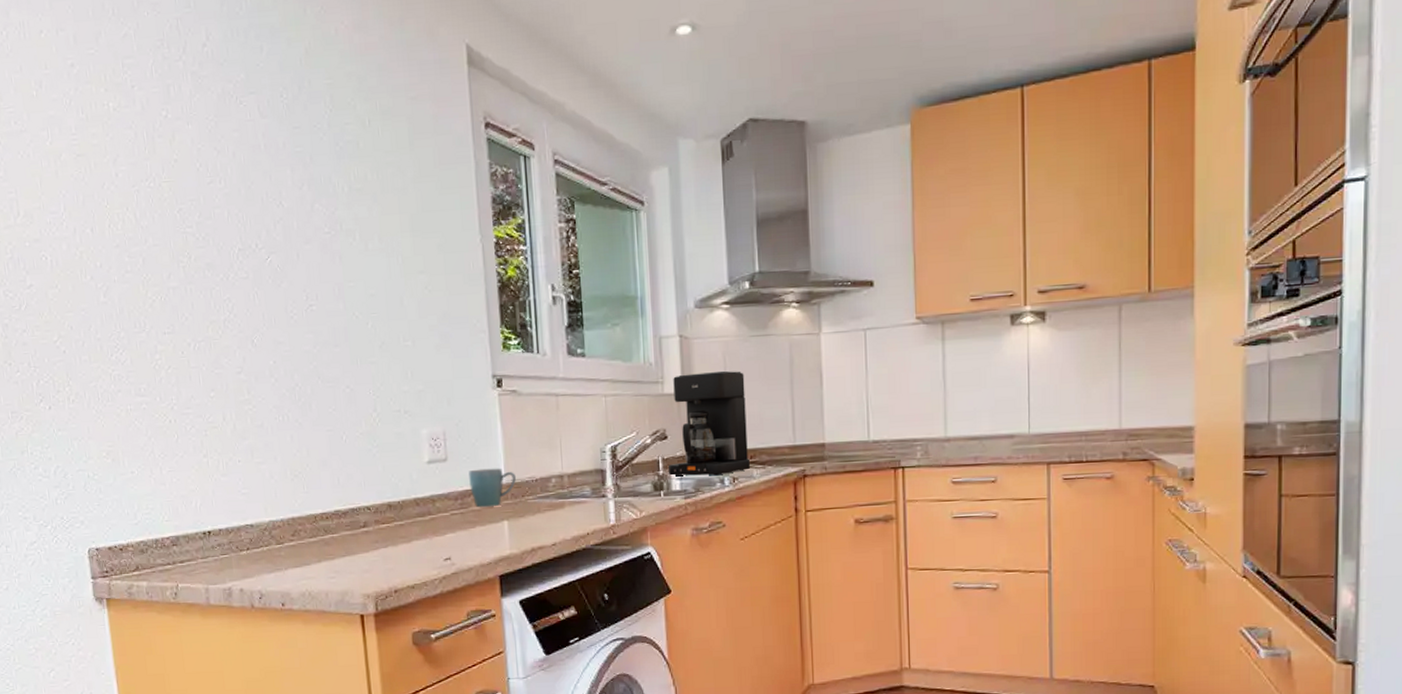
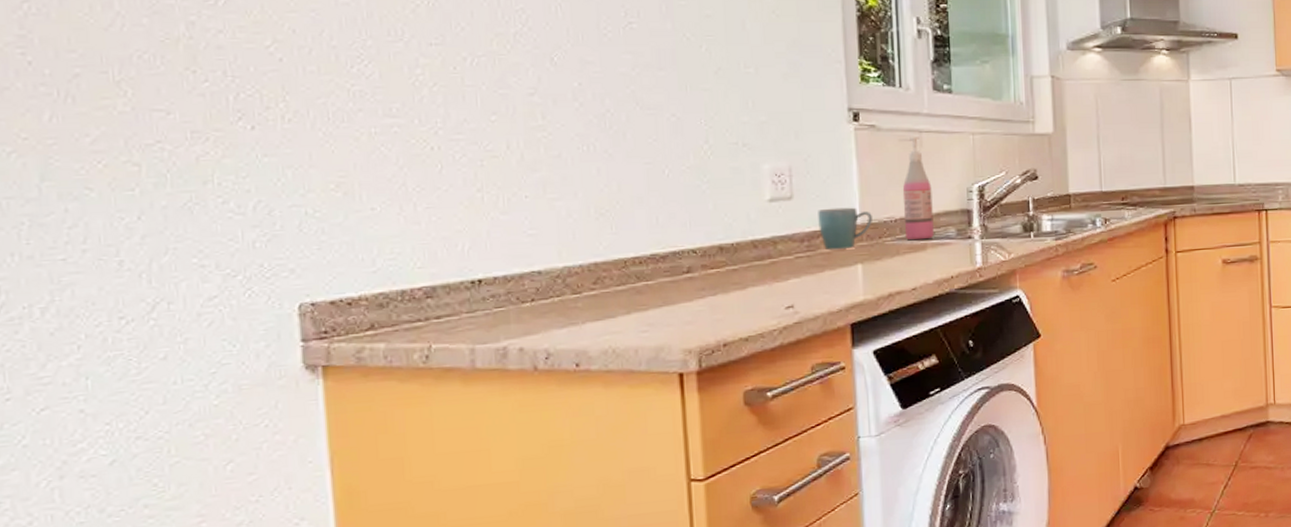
soap dispenser: none [537,400,571,499] -> present [898,137,934,241]
coffee maker: present [669,371,751,477] -> none [1039,113,1123,218]

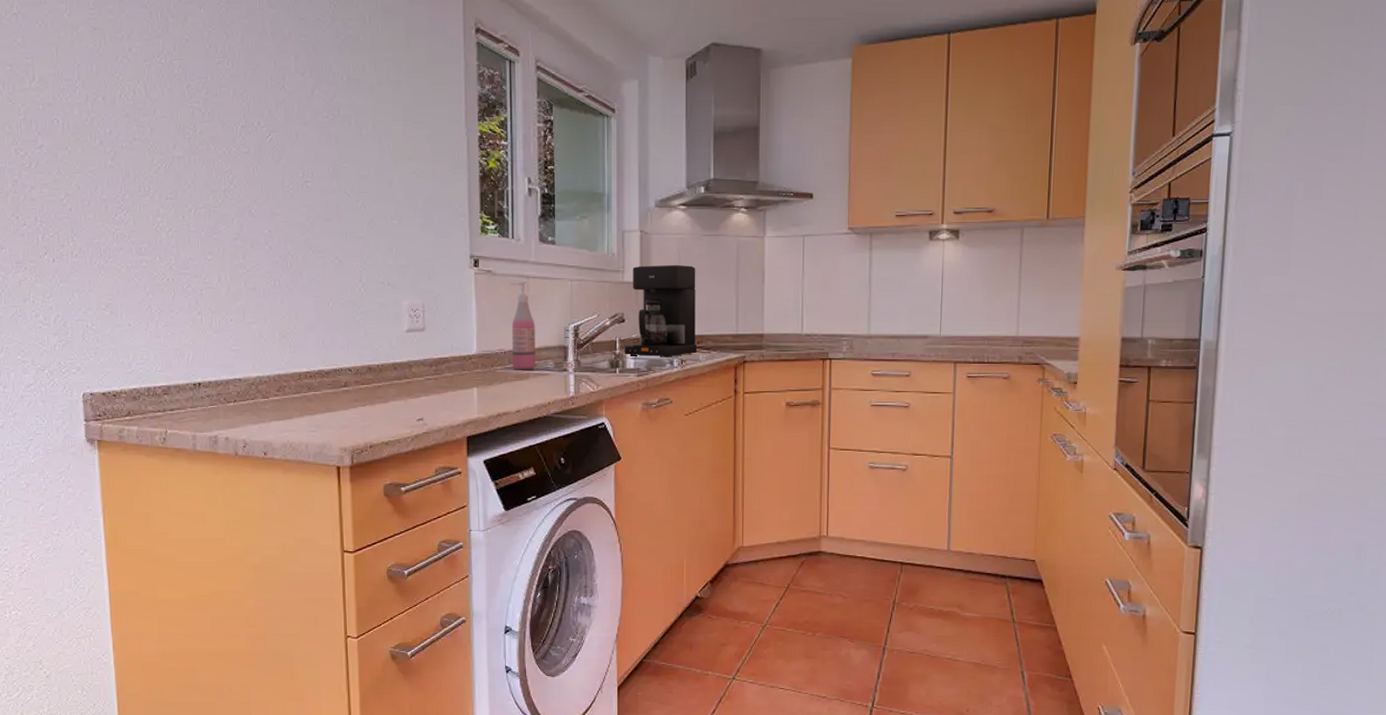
mug: present [818,207,872,251] -> none [444,339,486,375]
coffee maker: none [1039,113,1123,218] -> present [625,265,698,357]

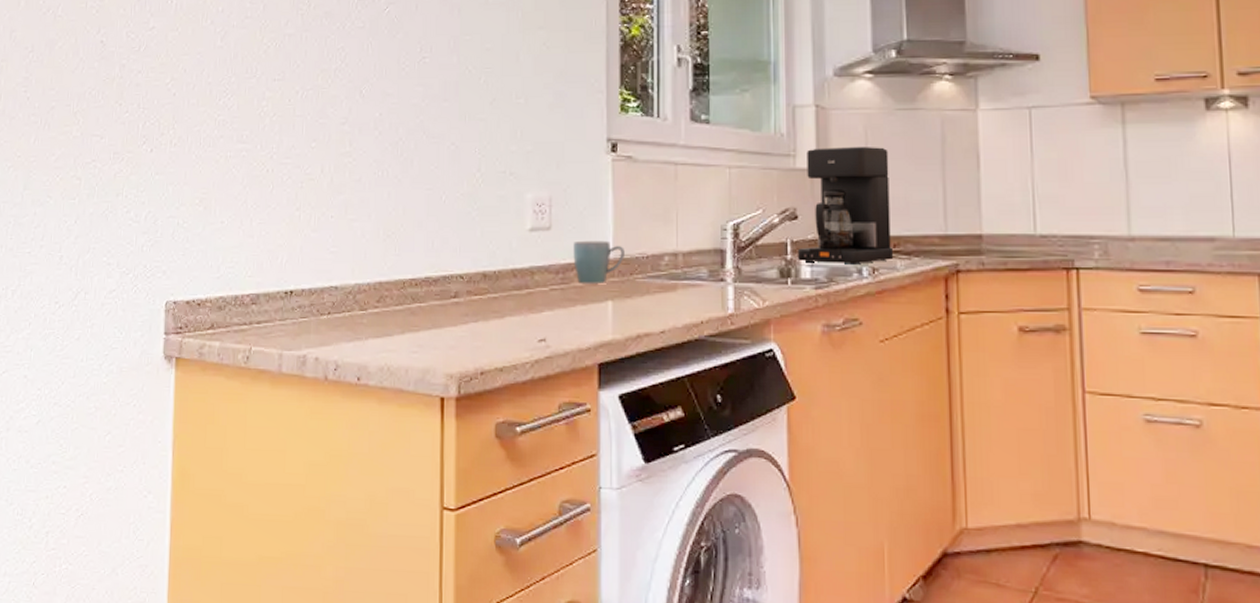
mug: none [444,339,486,375] -> present [573,240,624,285]
soap dispenser: present [509,282,536,370] -> none [654,169,685,280]

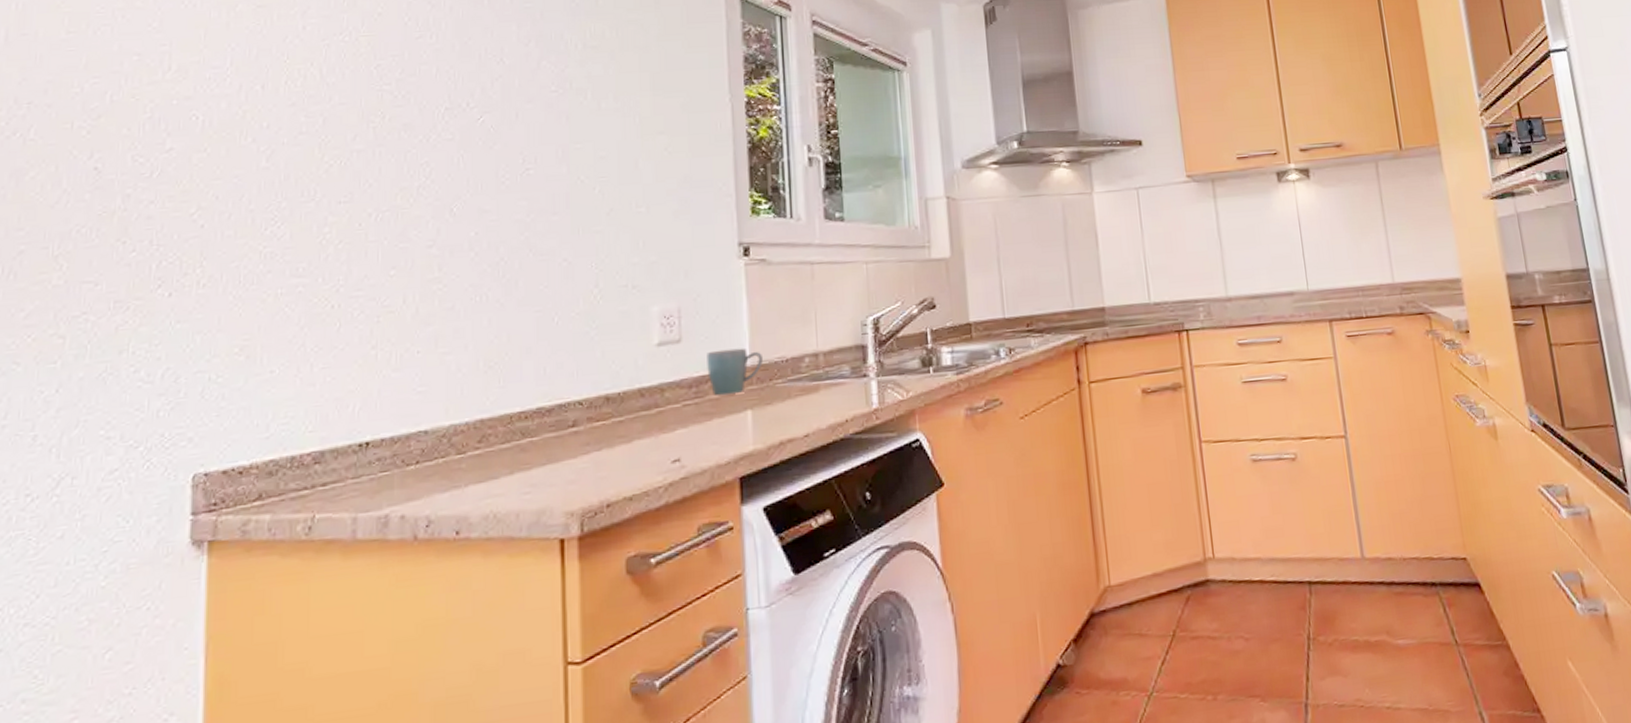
coffee maker: present [798,147,894,265] -> none [938,233,1028,350]

